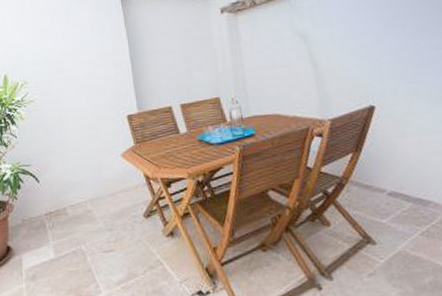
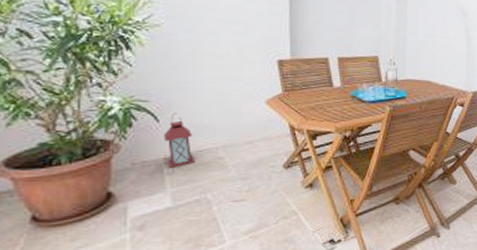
lantern: none [44,173,69,223] -> present [164,113,195,168]

